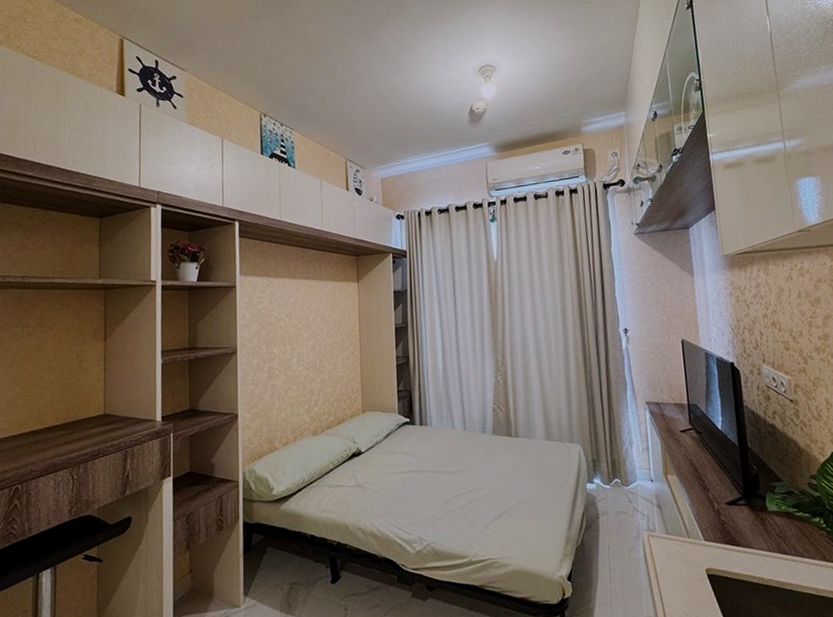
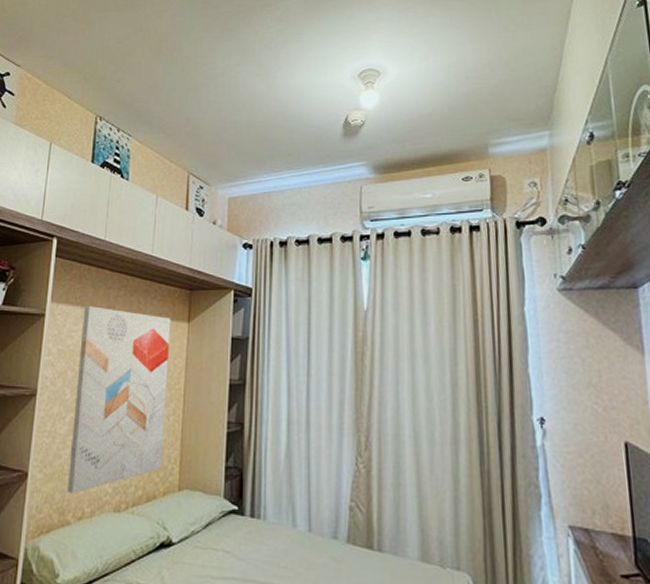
wall art: none [269,276,348,426] -> present [68,306,171,493]

